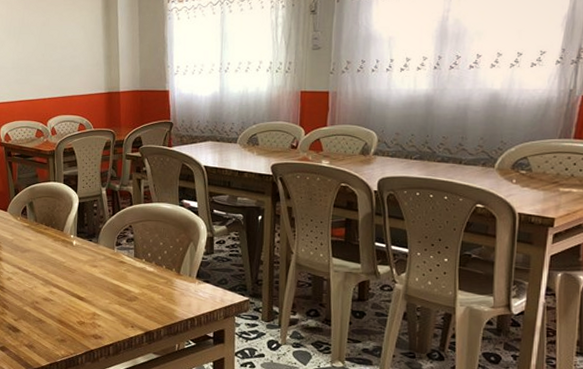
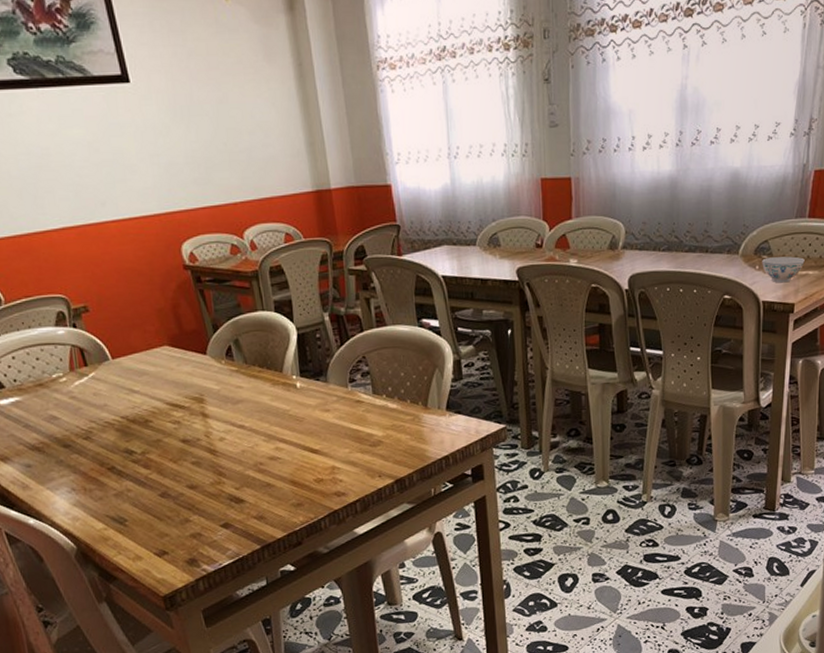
bowl: none [520,173,568,198] -> present [762,256,805,283]

